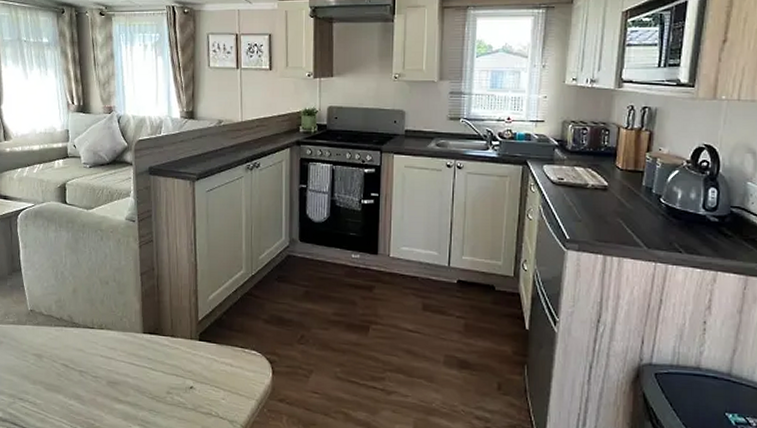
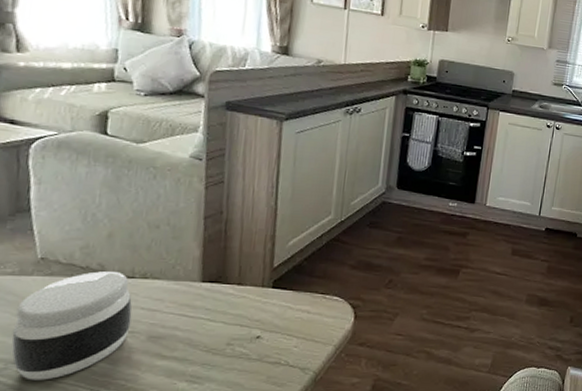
jar: none [16,321,95,415] -> present [11,270,133,380]

